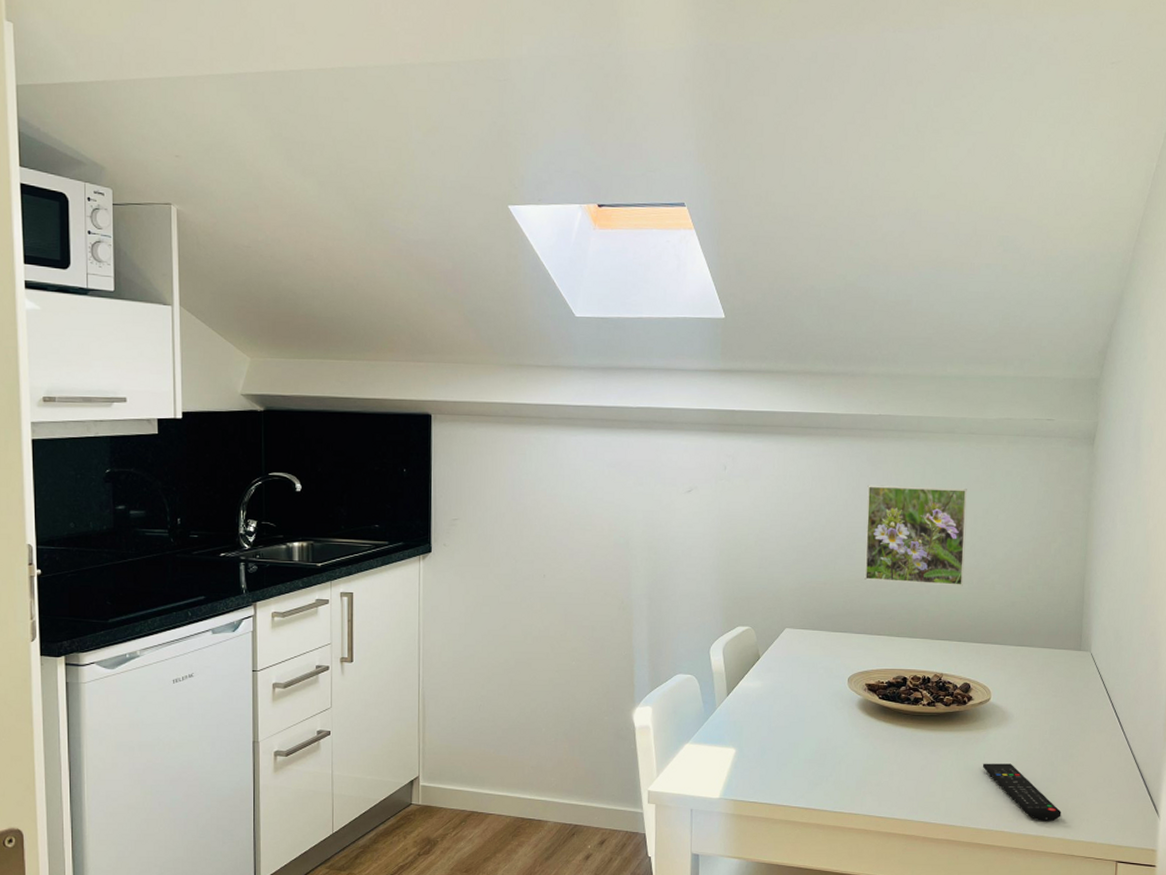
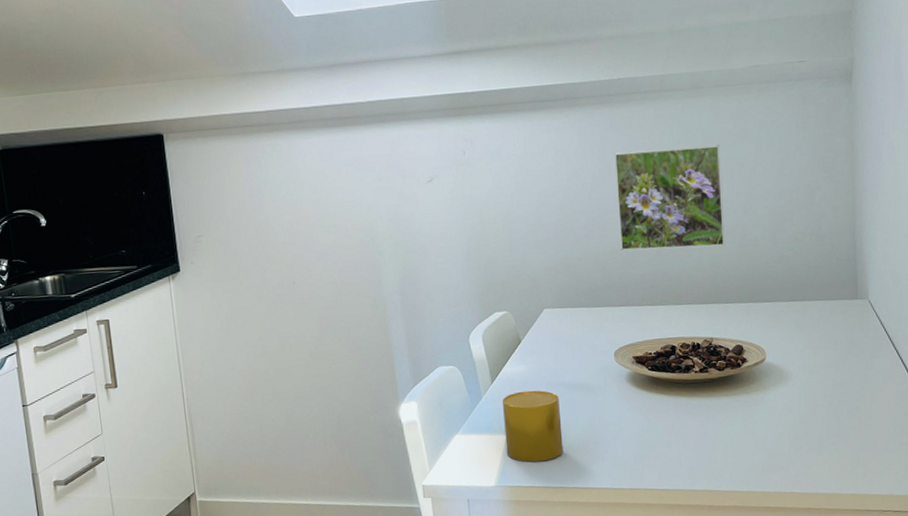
cup: none [734,707,791,778] -> present [503,390,564,462]
remote control: present [982,763,1062,822] -> none [763,422,853,479]

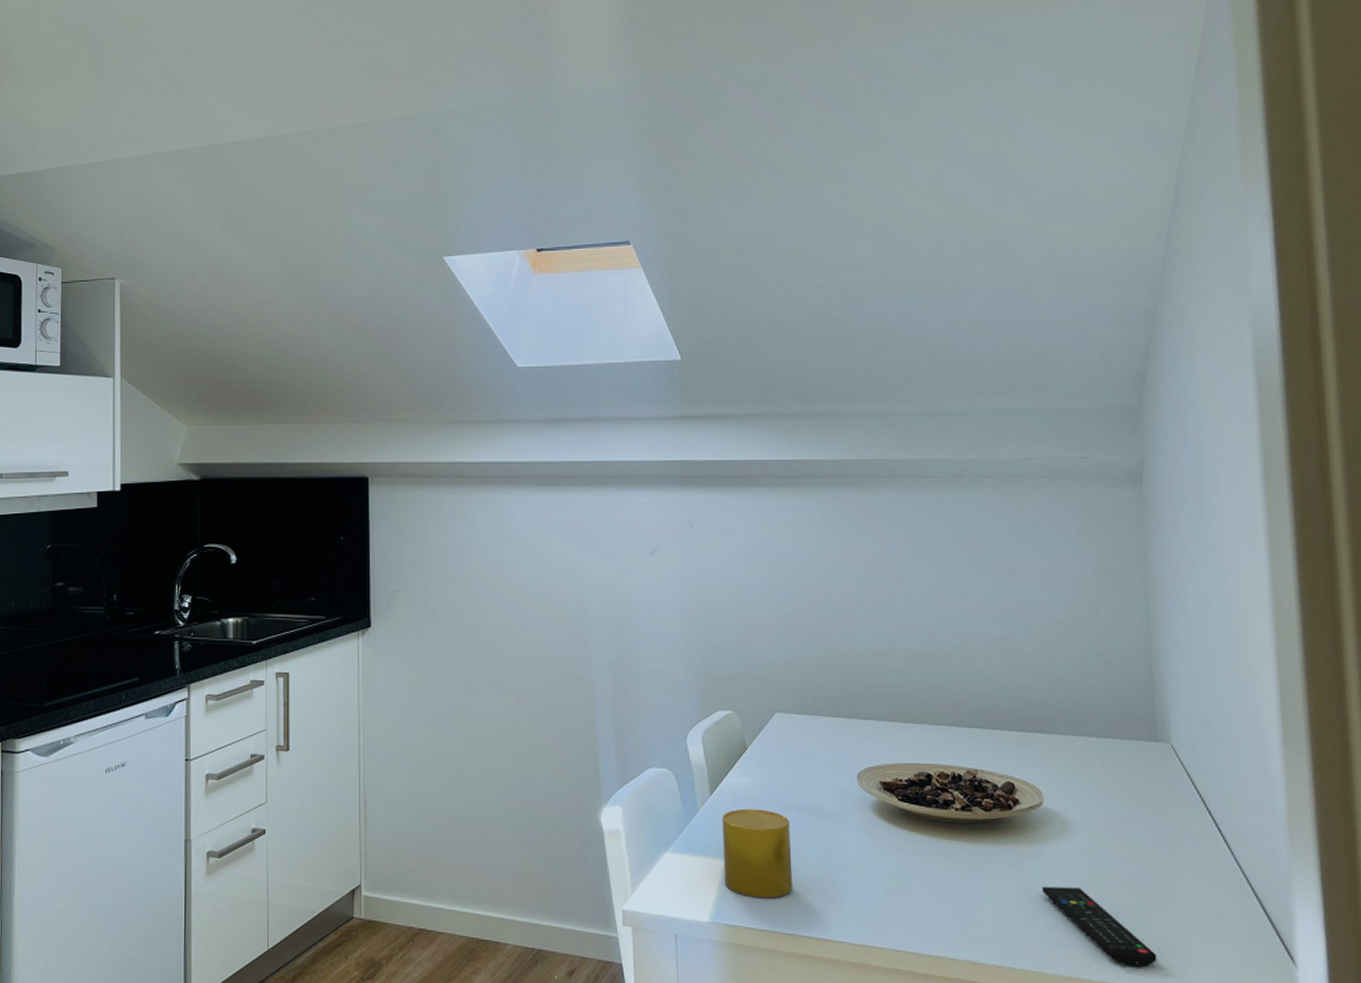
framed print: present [614,144,725,251] -> none [862,541,992,661]
remote control: none [763,422,853,479] -> present [1041,886,1157,968]

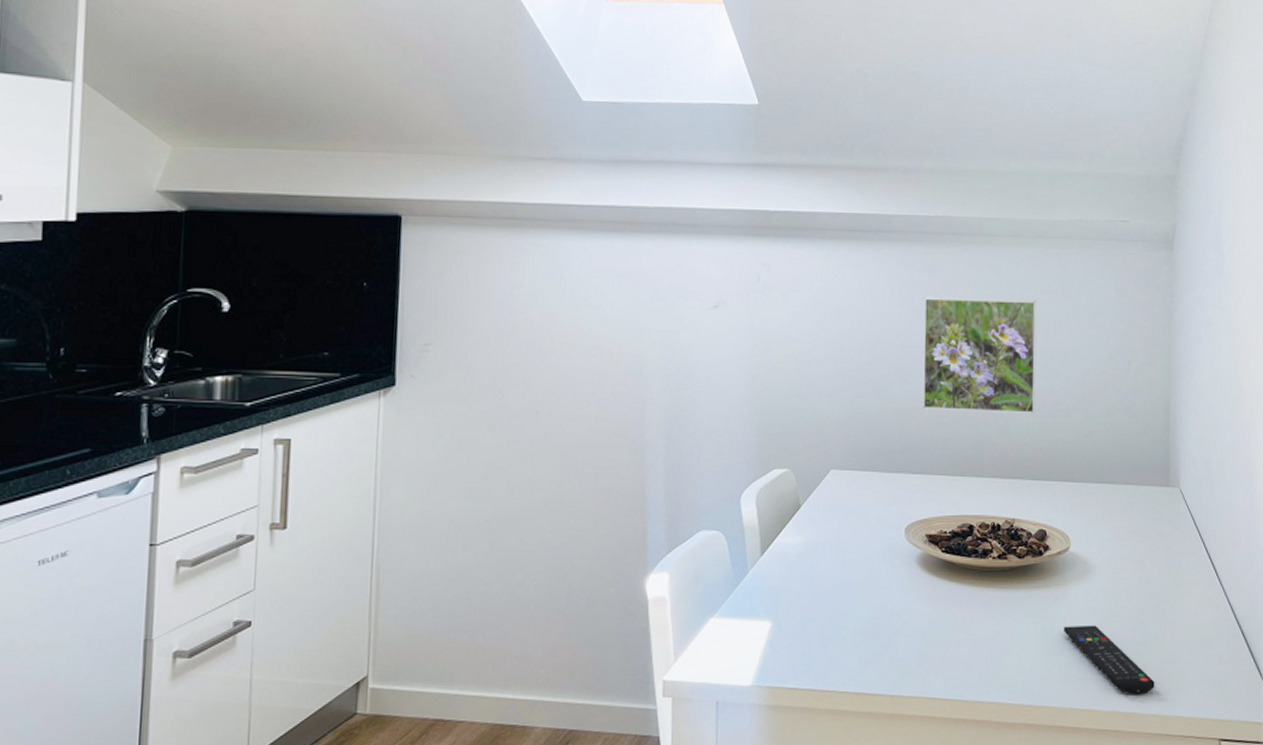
cup: present [722,808,793,899] -> none [769,567,838,658]
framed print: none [862,541,992,661] -> present [922,297,1037,414]

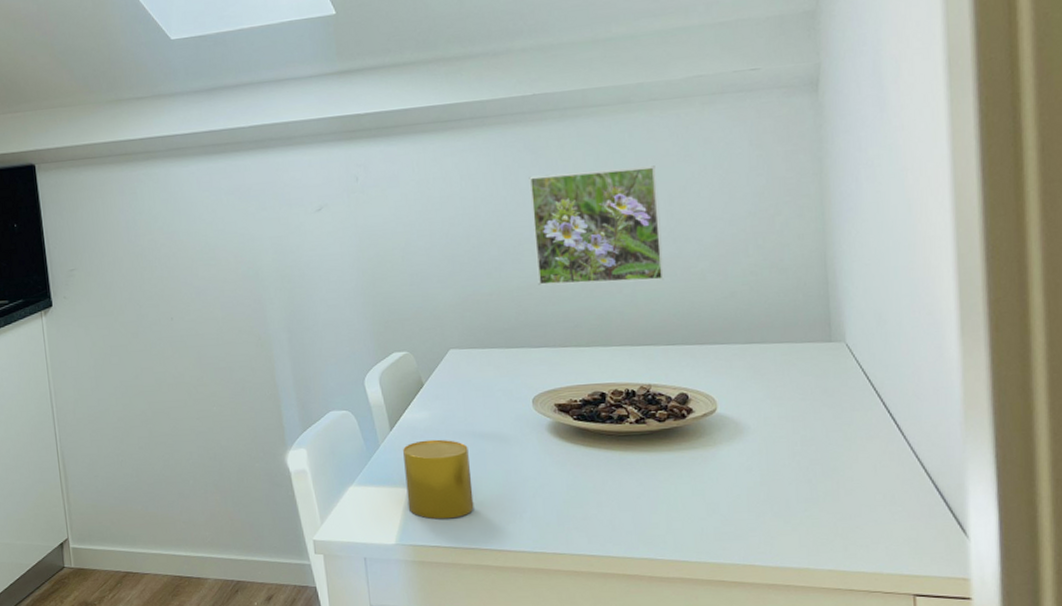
cup: none [769,567,838,658] -> present [403,439,474,519]
remote control: present [1063,625,1155,695] -> none [715,484,830,551]

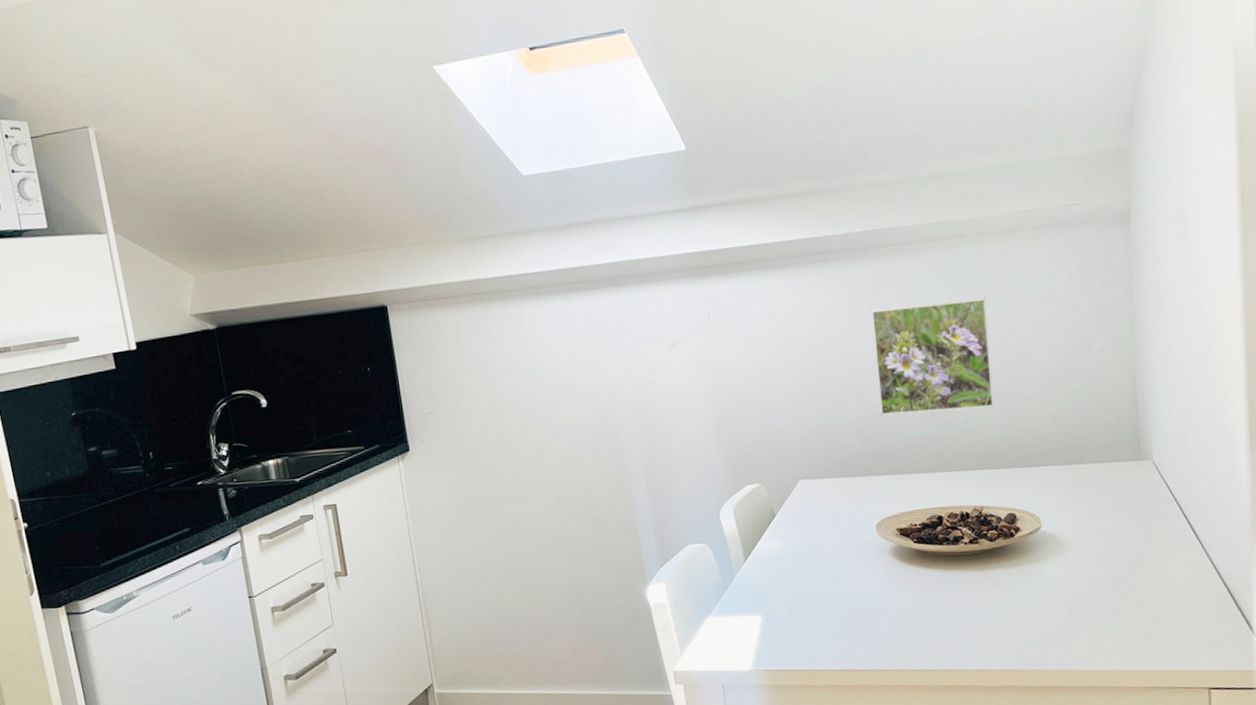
cup: present [403,439,474,519] -> none [757,567,824,644]

